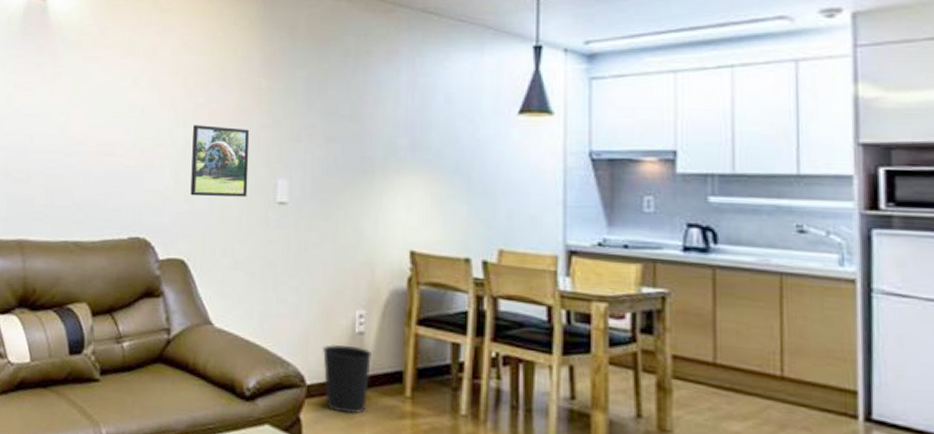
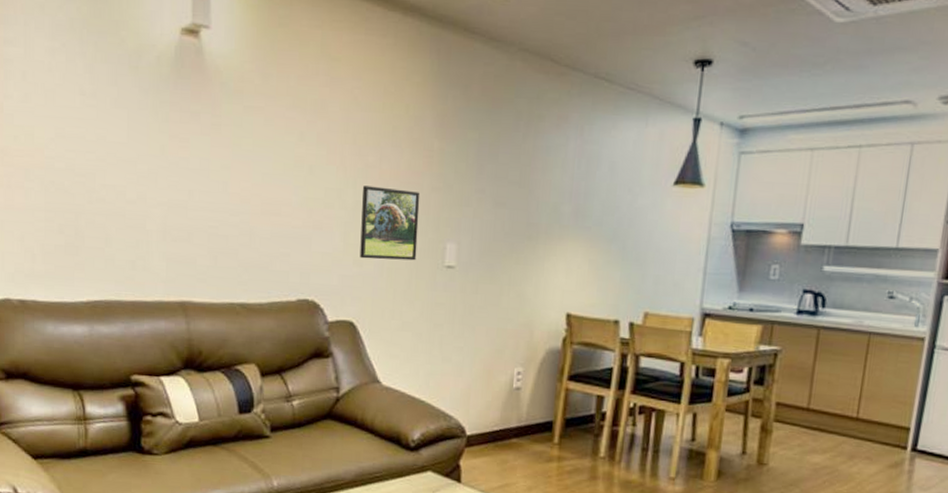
wastebasket: present [322,344,373,414] -> none [482,399,528,460]

